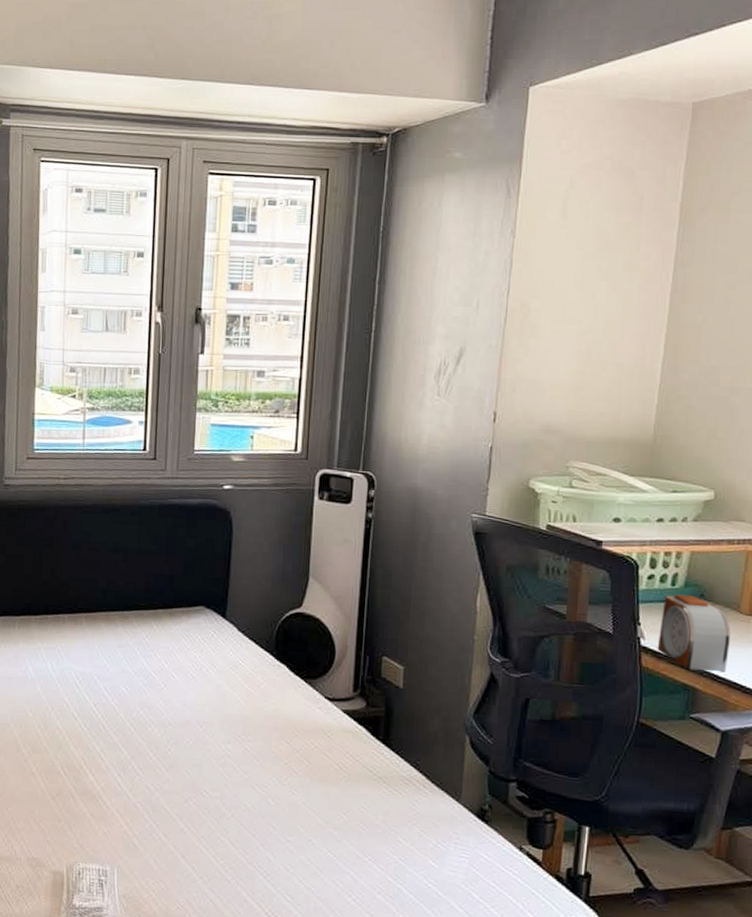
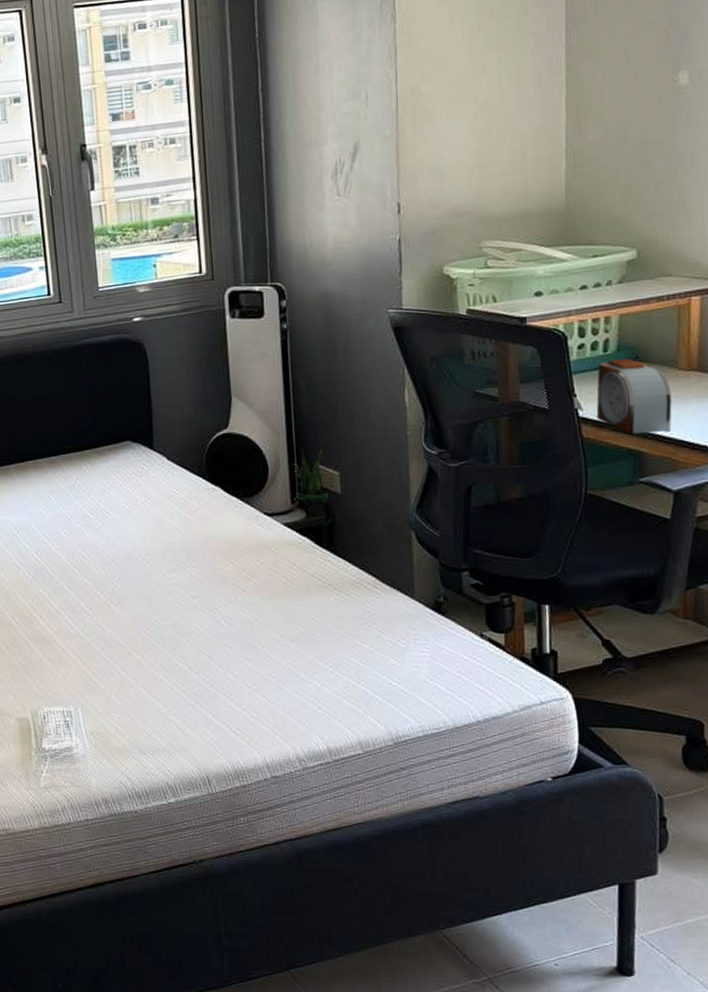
planter: none [357,634,392,720] -> present [294,445,332,529]

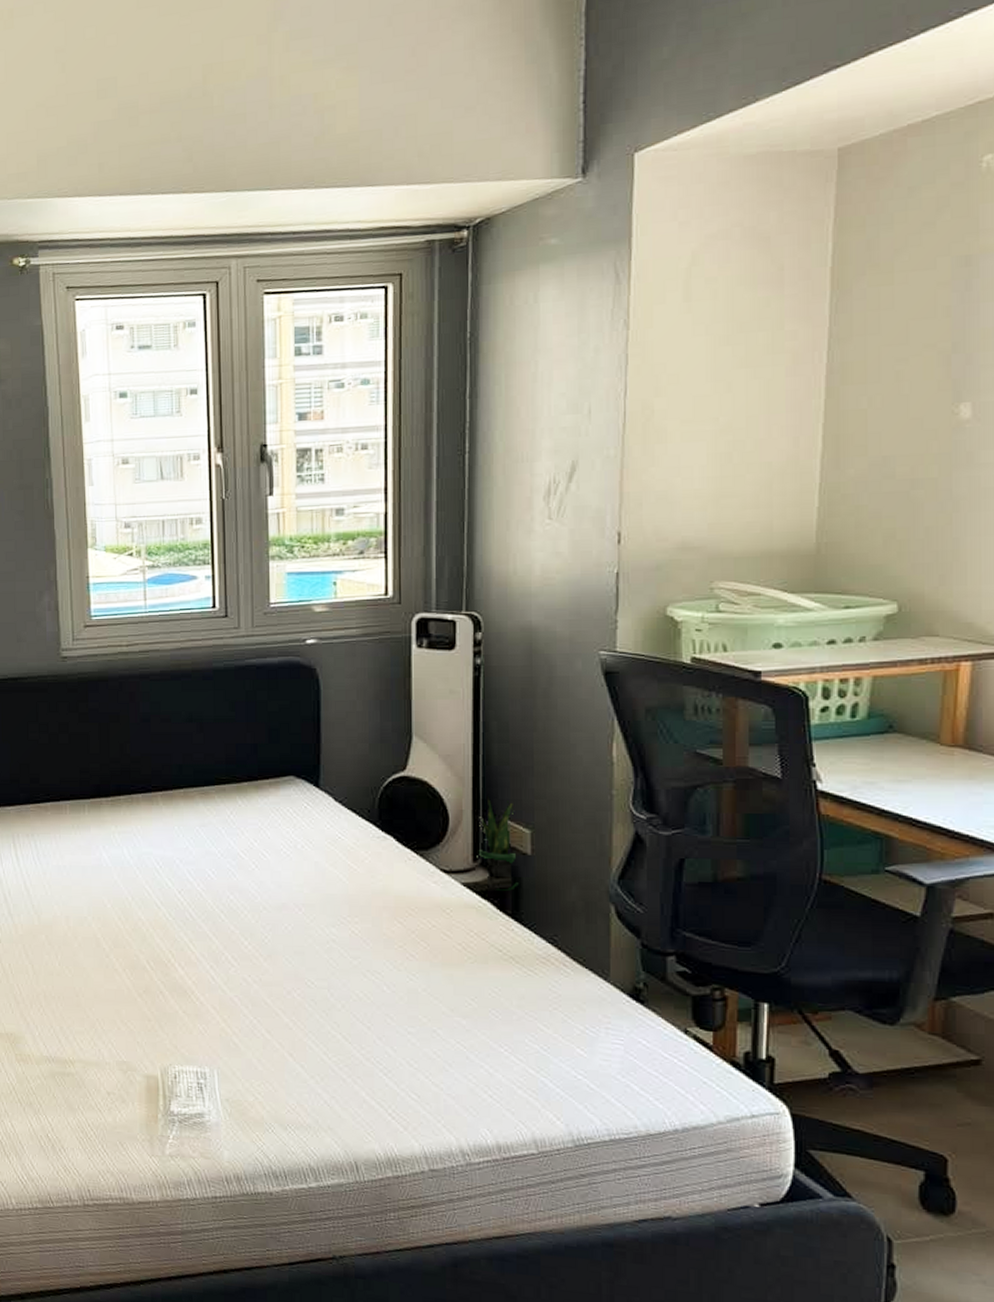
alarm clock: present [596,358,672,435] -> none [838,727,930,816]

